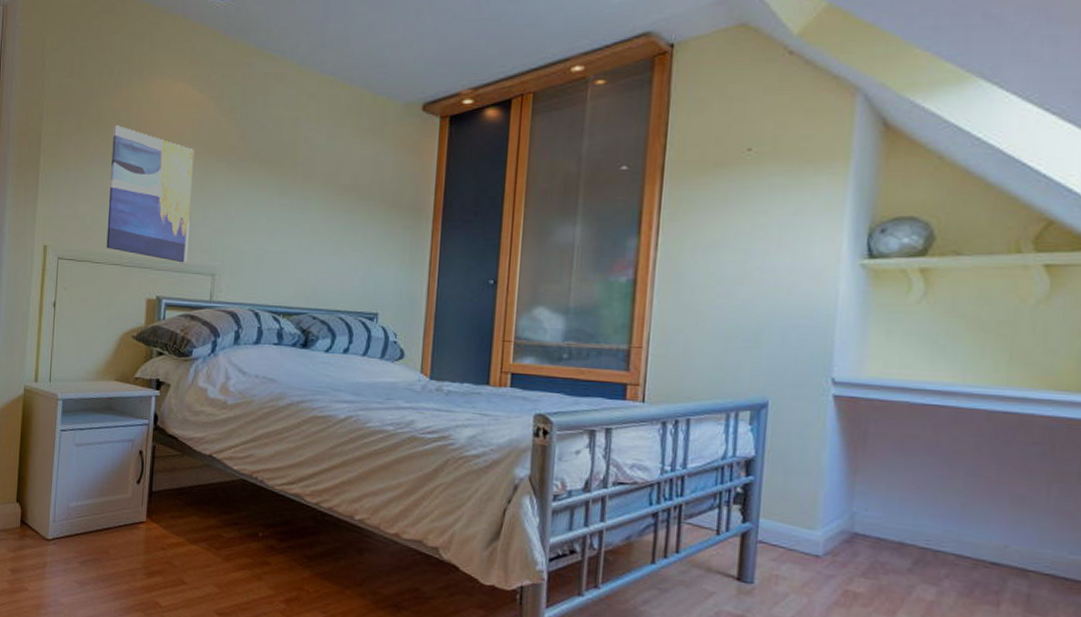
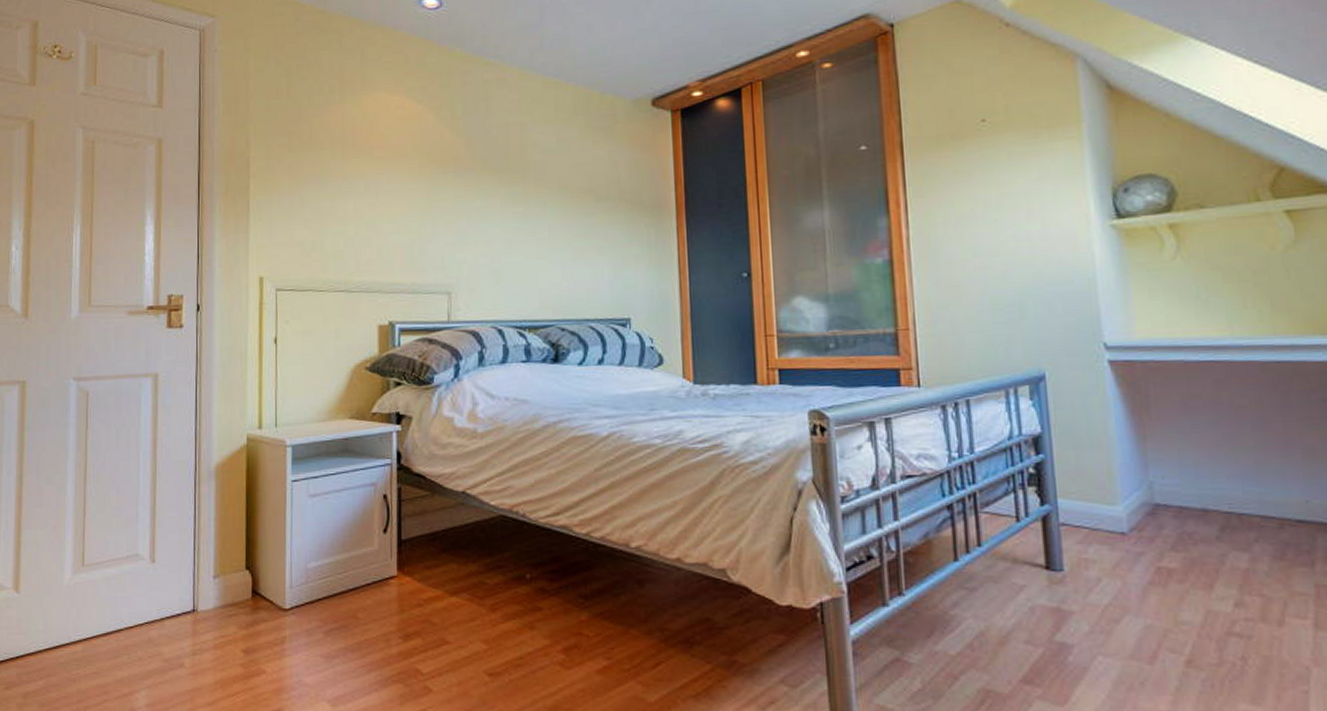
wall art: present [106,125,194,263] -> none [327,144,420,284]

